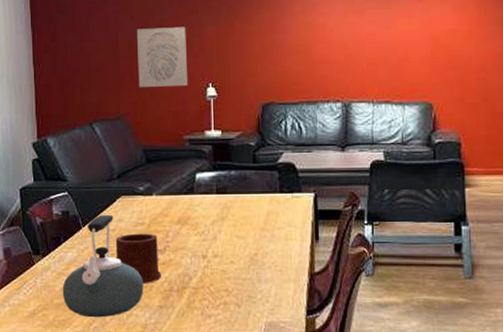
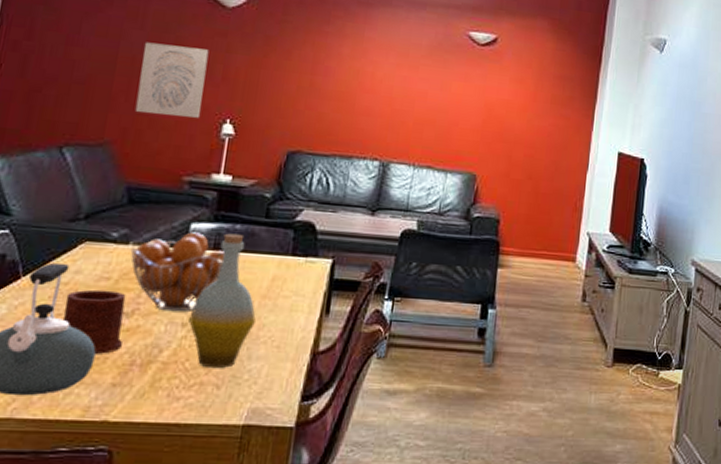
fruit basket: none [154,181,226,247] -> present [130,232,224,312]
bottle: none [207,179,259,290] -> present [188,233,256,368]

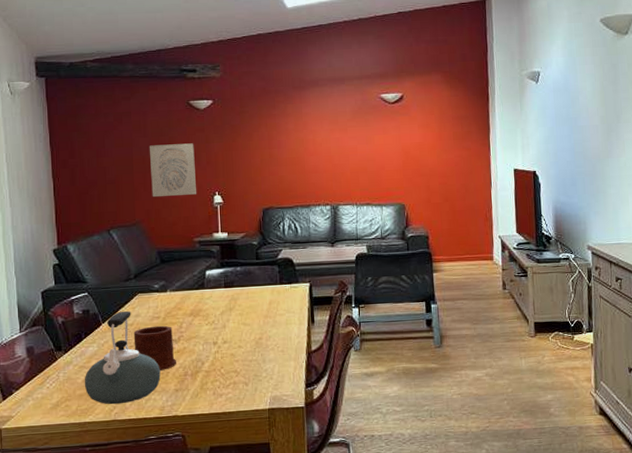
fruit basket: present [130,232,224,312] -> none [169,277,233,335]
bottle: present [188,233,256,368] -> none [217,274,263,371]

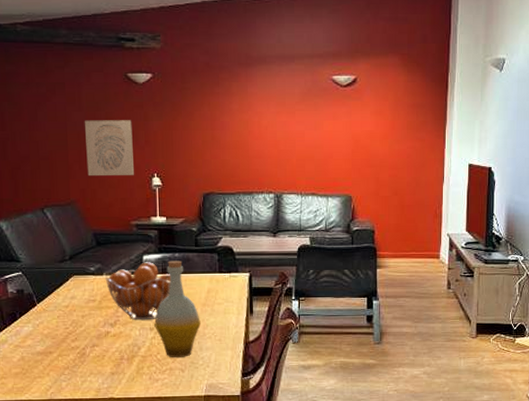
kettle: present [84,311,161,405] -> none [19,293,97,385]
mug: present [133,325,176,370] -> none [69,309,112,353]
fruit basket: none [169,277,233,335] -> present [105,262,171,321]
bottle: none [217,274,263,371] -> present [154,260,201,357]

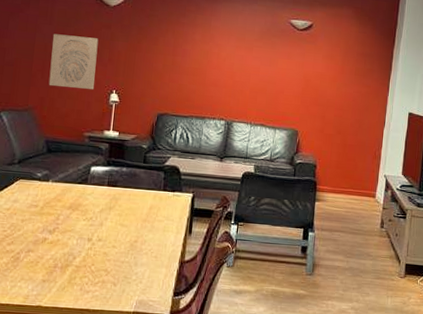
fruit basket: present [105,262,171,321] -> none [50,173,115,231]
bottle: present [154,260,201,357] -> none [93,174,139,271]

